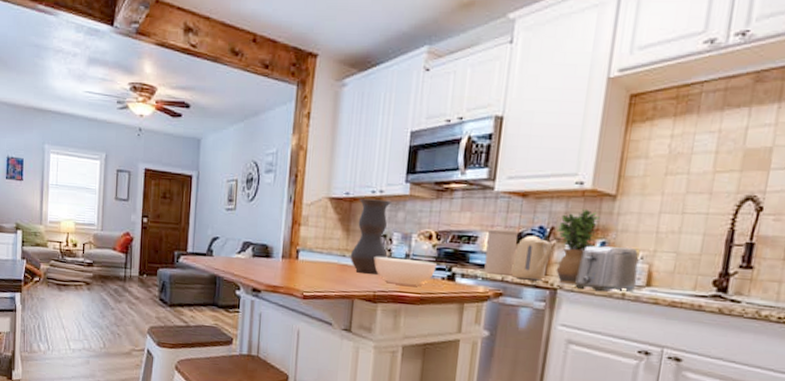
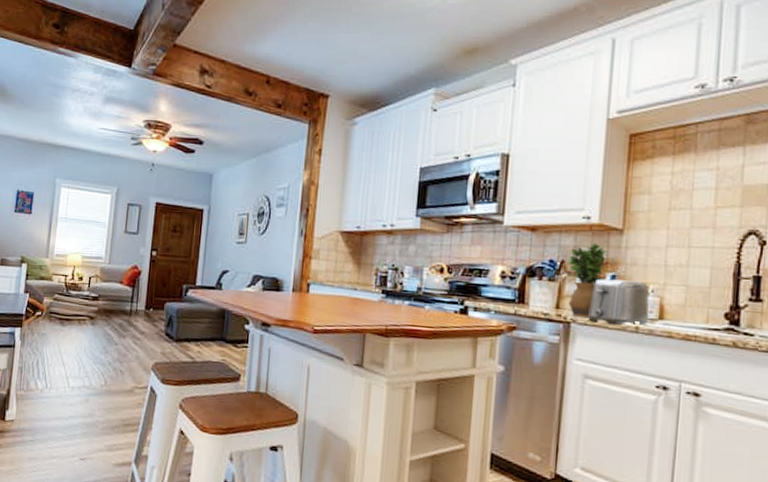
vase: present [350,198,391,276] -> none [361,232,402,309]
bowl: present [374,256,438,286] -> none [385,289,450,320]
canister: present [484,229,519,276] -> none [496,262,530,310]
kettle: present [511,235,553,280] -> none [524,268,564,313]

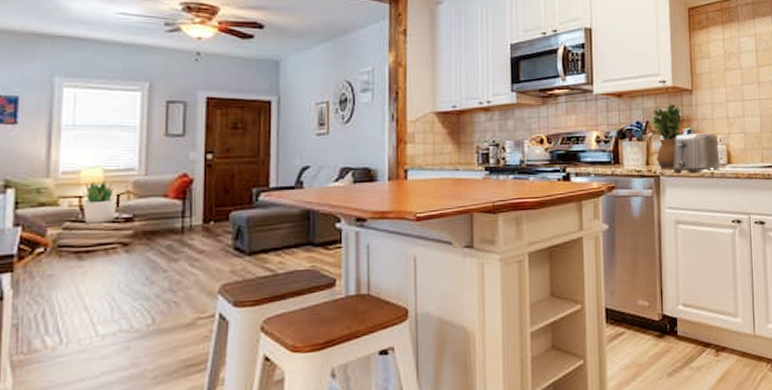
planter: none [67,264,88,299] -> present [82,180,115,224]

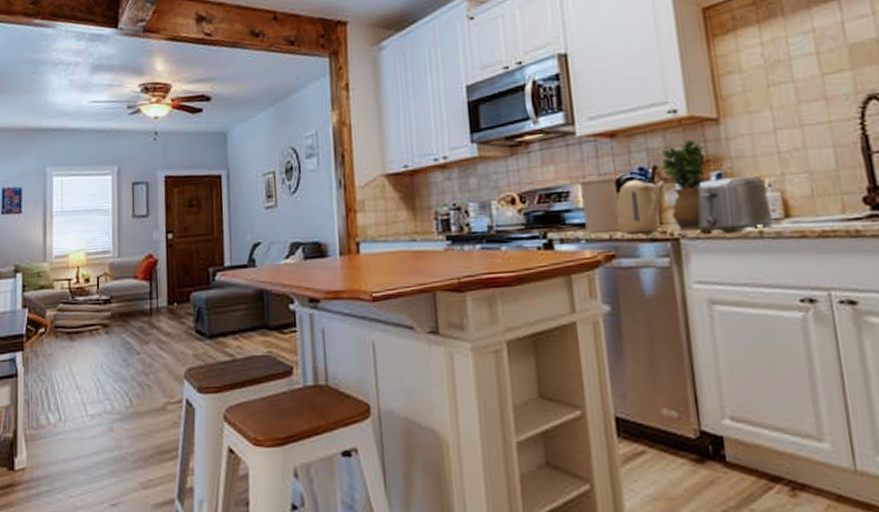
planter: present [82,180,115,224] -> none [71,262,96,306]
canister: none [593,126,620,171] -> present [578,176,621,235]
kettle: none [619,130,651,171] -> present [617,179,662,234]

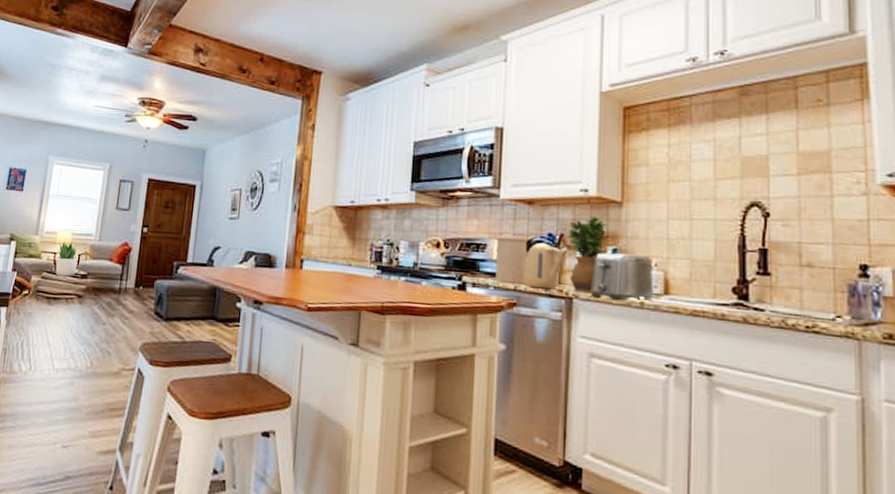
planter: none [71,262,96,306] -> present [55,241,78,277]

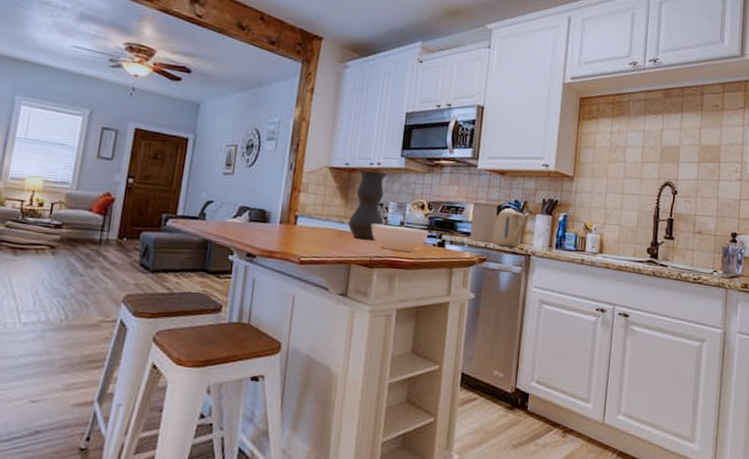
planter: present [55,241,78,277] -> none [22,189,51,227]
vase: none [356,207,397,286] -> present [348,169,388,242]
bowl: none [381,265,447,297] -> present [370,223,430,252]
potted plant: present [566,215,608,294] -> none [529,186,562,252]
toaster: present [591,252,654,301] -> none [545,217,593,258]

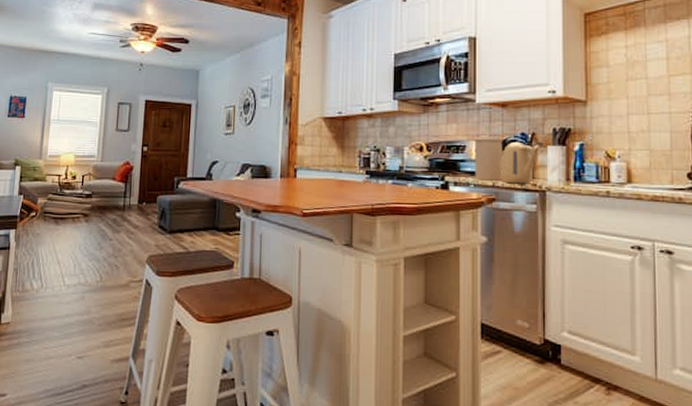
vase: present [348,169,388,242] -> none [346,117,382,189]
bowl: present [370,223,430,252] -> none [369,170,431,197]

